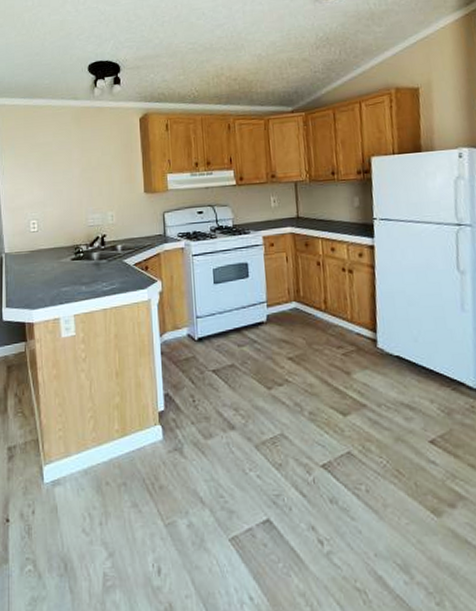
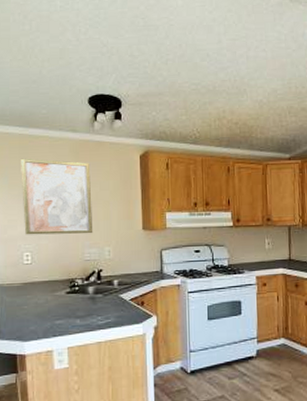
wall art: none [26,128,96,203] -> present [21,158,93,235]

